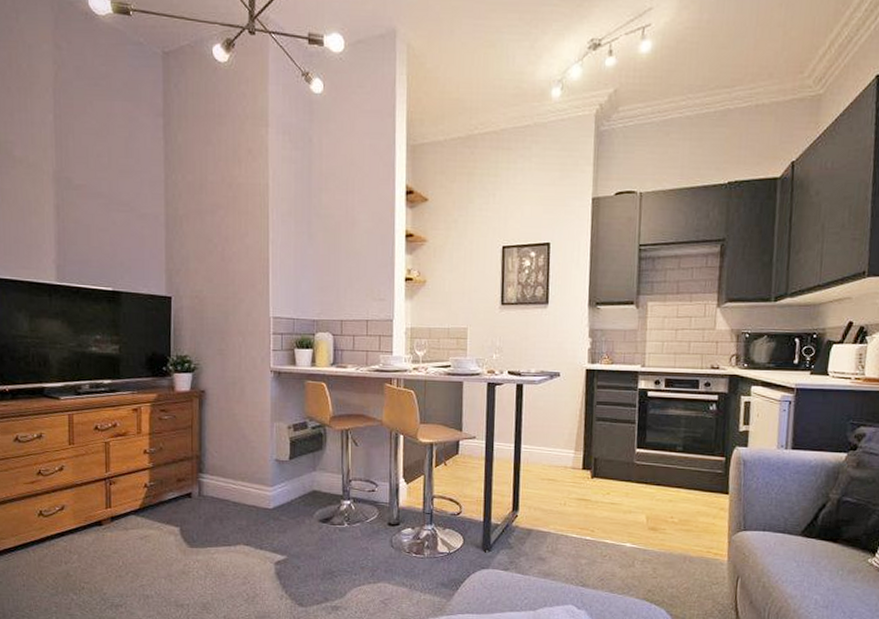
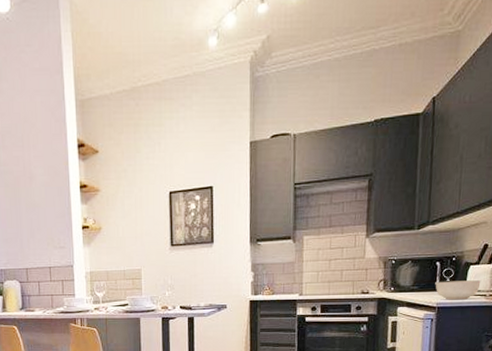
bowl: none [793,359,845,382] -> present [435,280,481,300]

